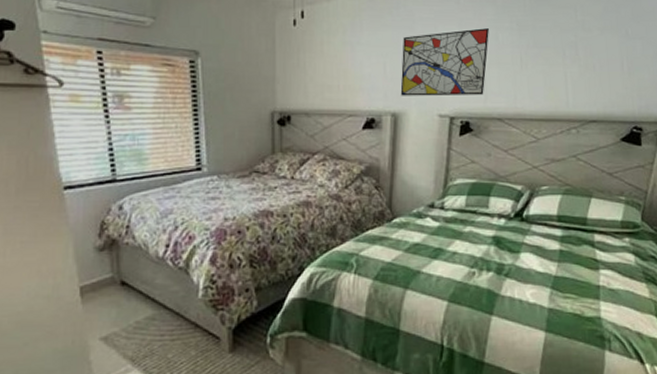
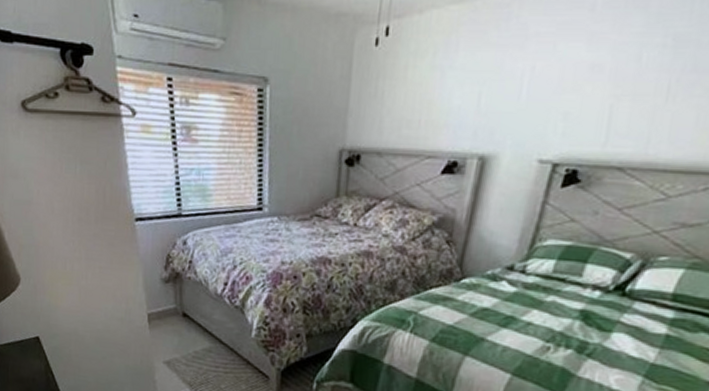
wall art: present [400,28,489,96] -> none [494,46,630,137]

